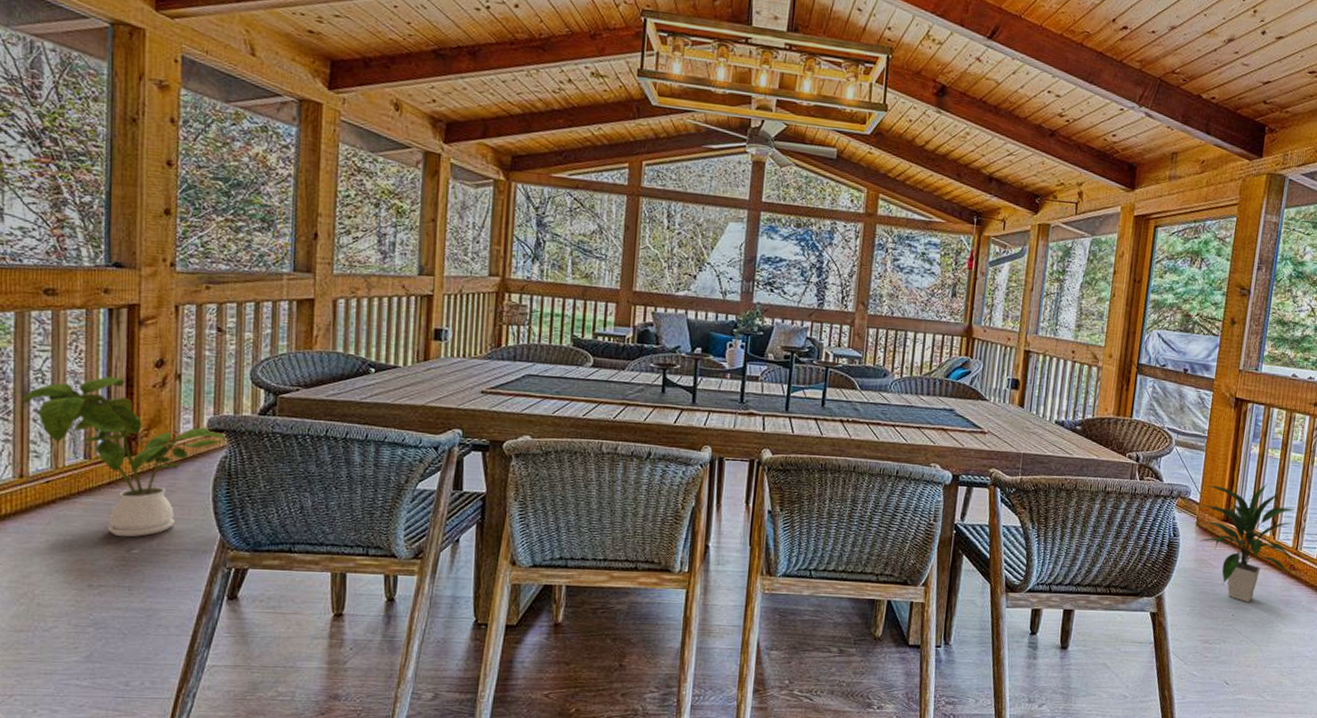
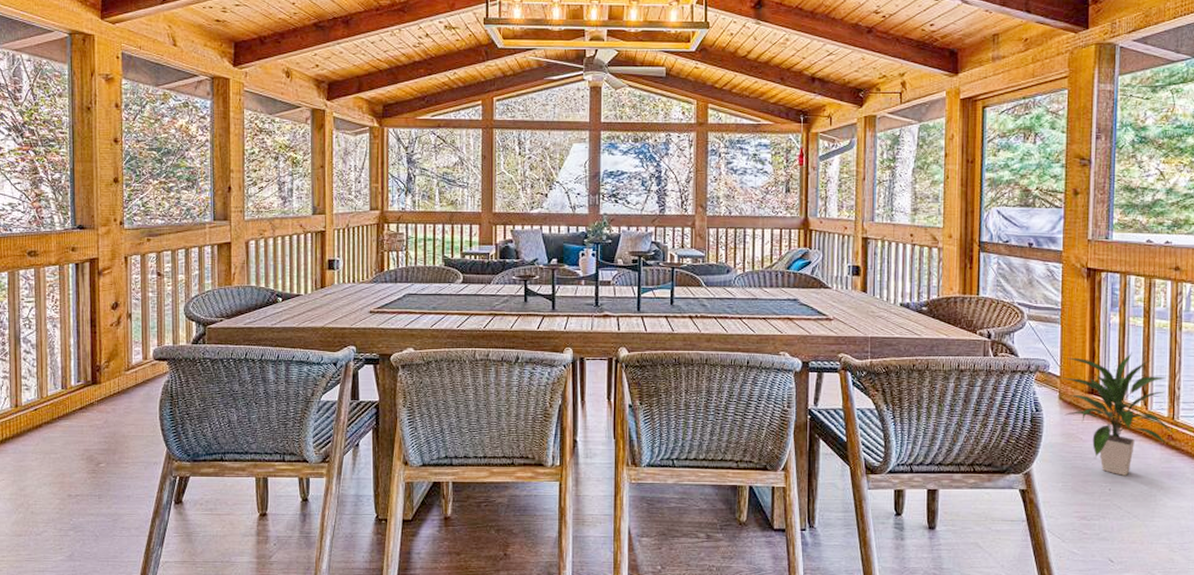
house plant: present [22,376,228,538] -> none [15,320,170,453]

